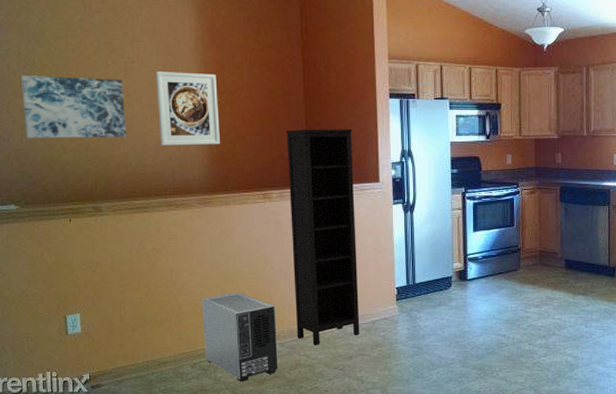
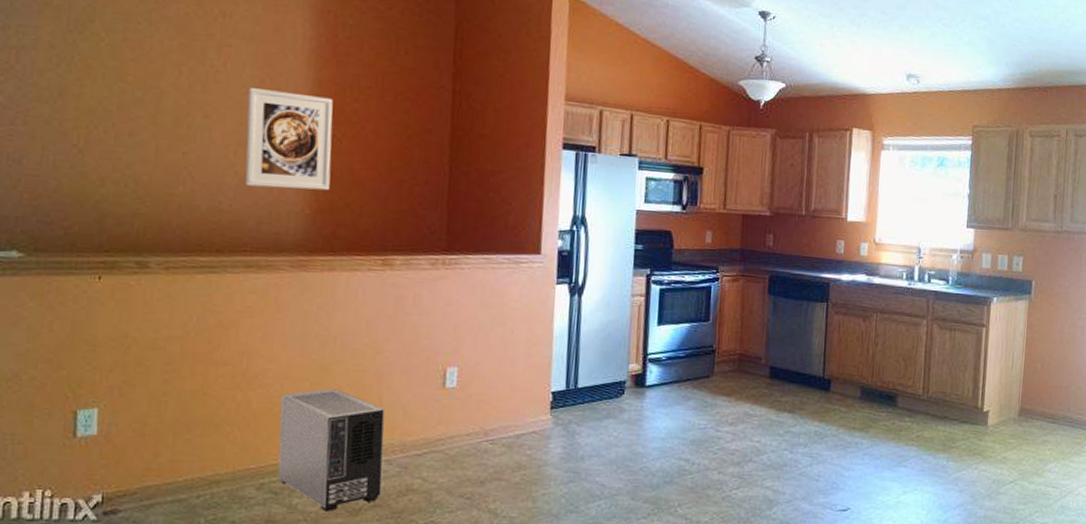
wall art: present [20,76,127,139] -> none [47,76,200,170]
bookcase: present [286,129,360,346] -> none [411,178,511,465]

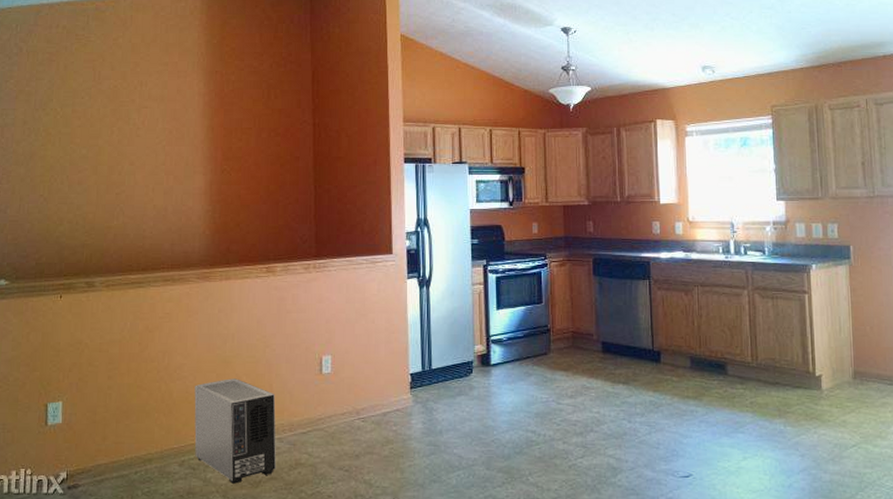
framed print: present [245,88,333,191] -> none [160,138,224,216]

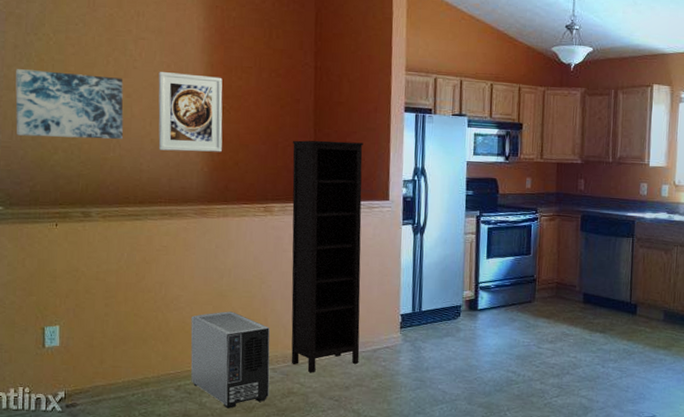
wall art: none [23,144,127,209] -> present [15,69,124,139]
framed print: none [160,138,224,216] -> present [158,72,223,152]
bookcase: none [293,196,369,442] -> present [291,140,363,373]

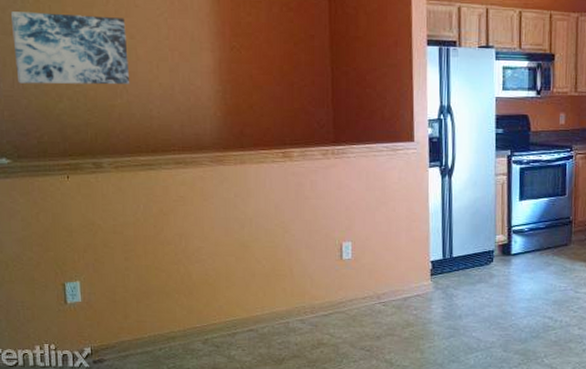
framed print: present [158,72,223,152] -> none [162,10,235,96]
air purifier: present [190,311,270,408] -> none [214,262,300,361]
bookcase: present [291,140,363,373] -> none [309,79,390,324]

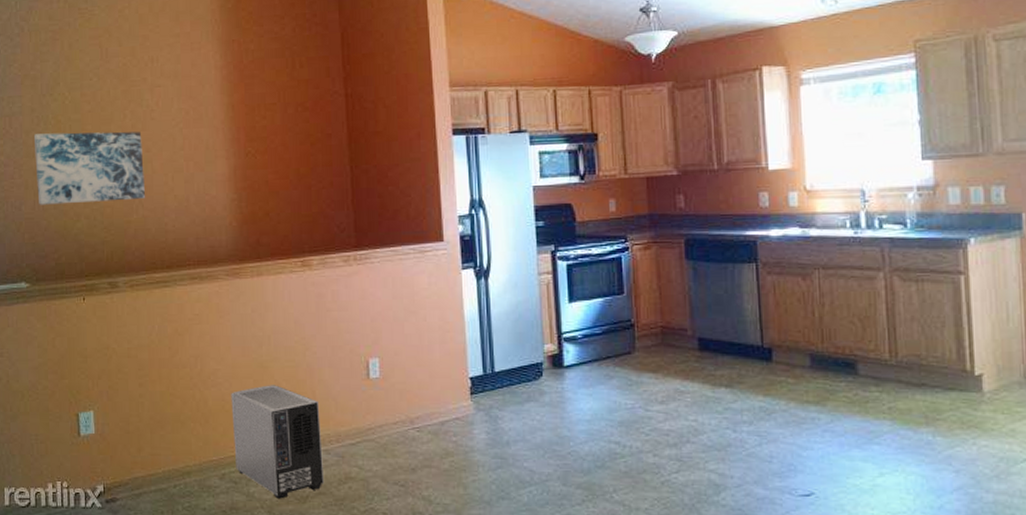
air purifier: none [214,262,300,361] -> present [231,385,325,499]

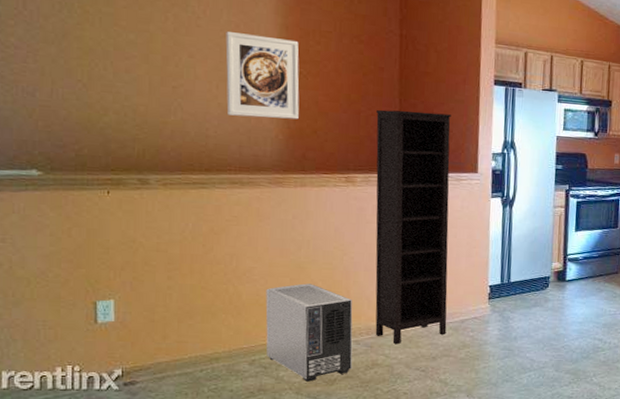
wall art: present [33,131,146,205] -> none [54,20,186,102]
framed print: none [177,118,250,207] -> present [225,32,300,120]
bookcase: none [328,176,425,454] -> present [375,109,451,345]

